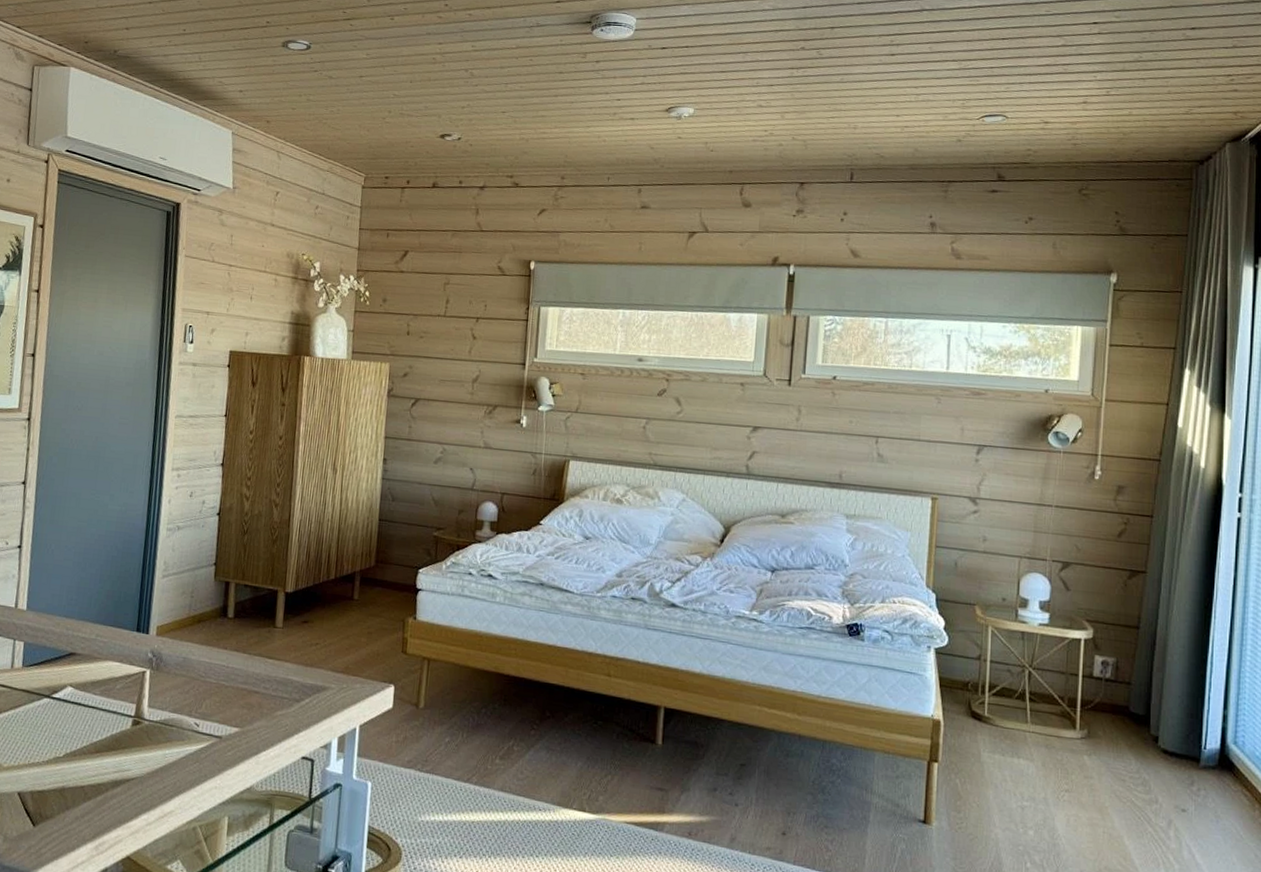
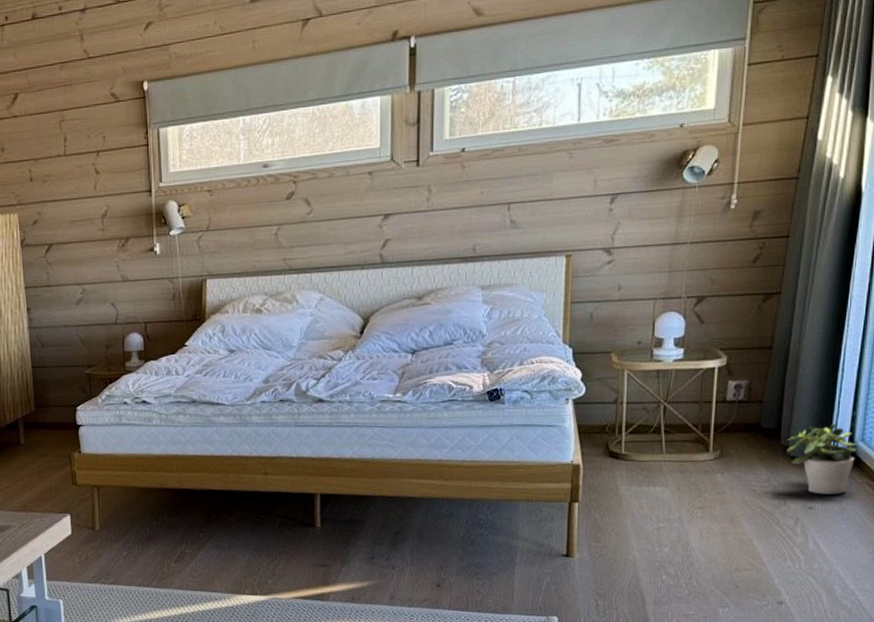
potted plant: none [1157,719,1230,800] -> present [787,423,857,495]

